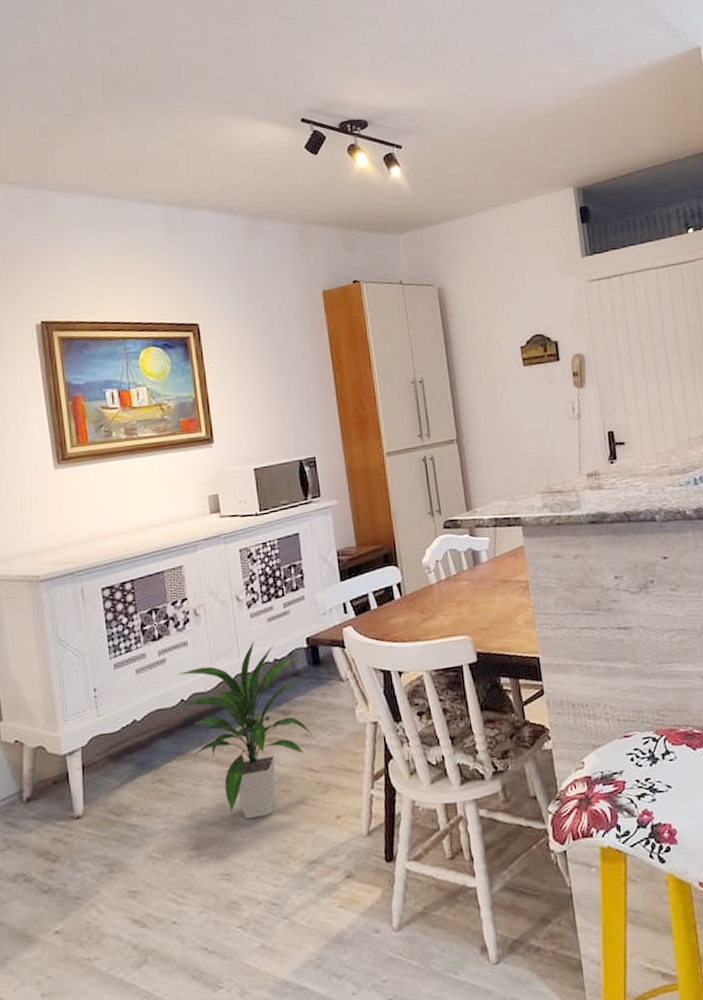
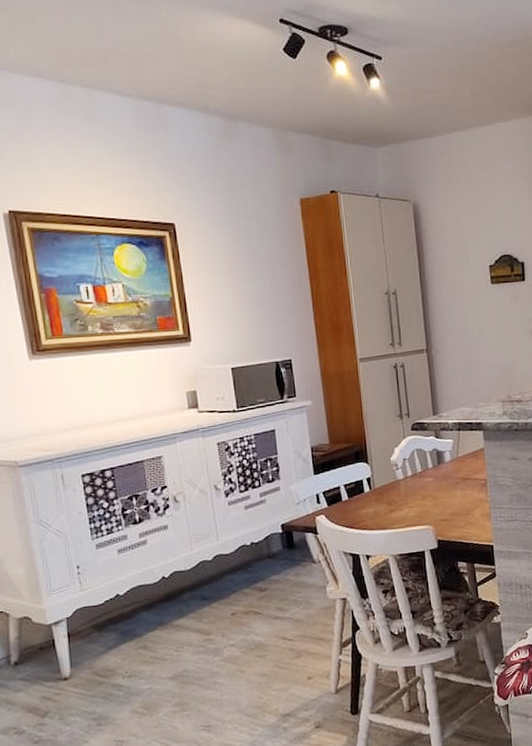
indoor plant: present [178,640,313,820] -> none [159,525,287,680]

